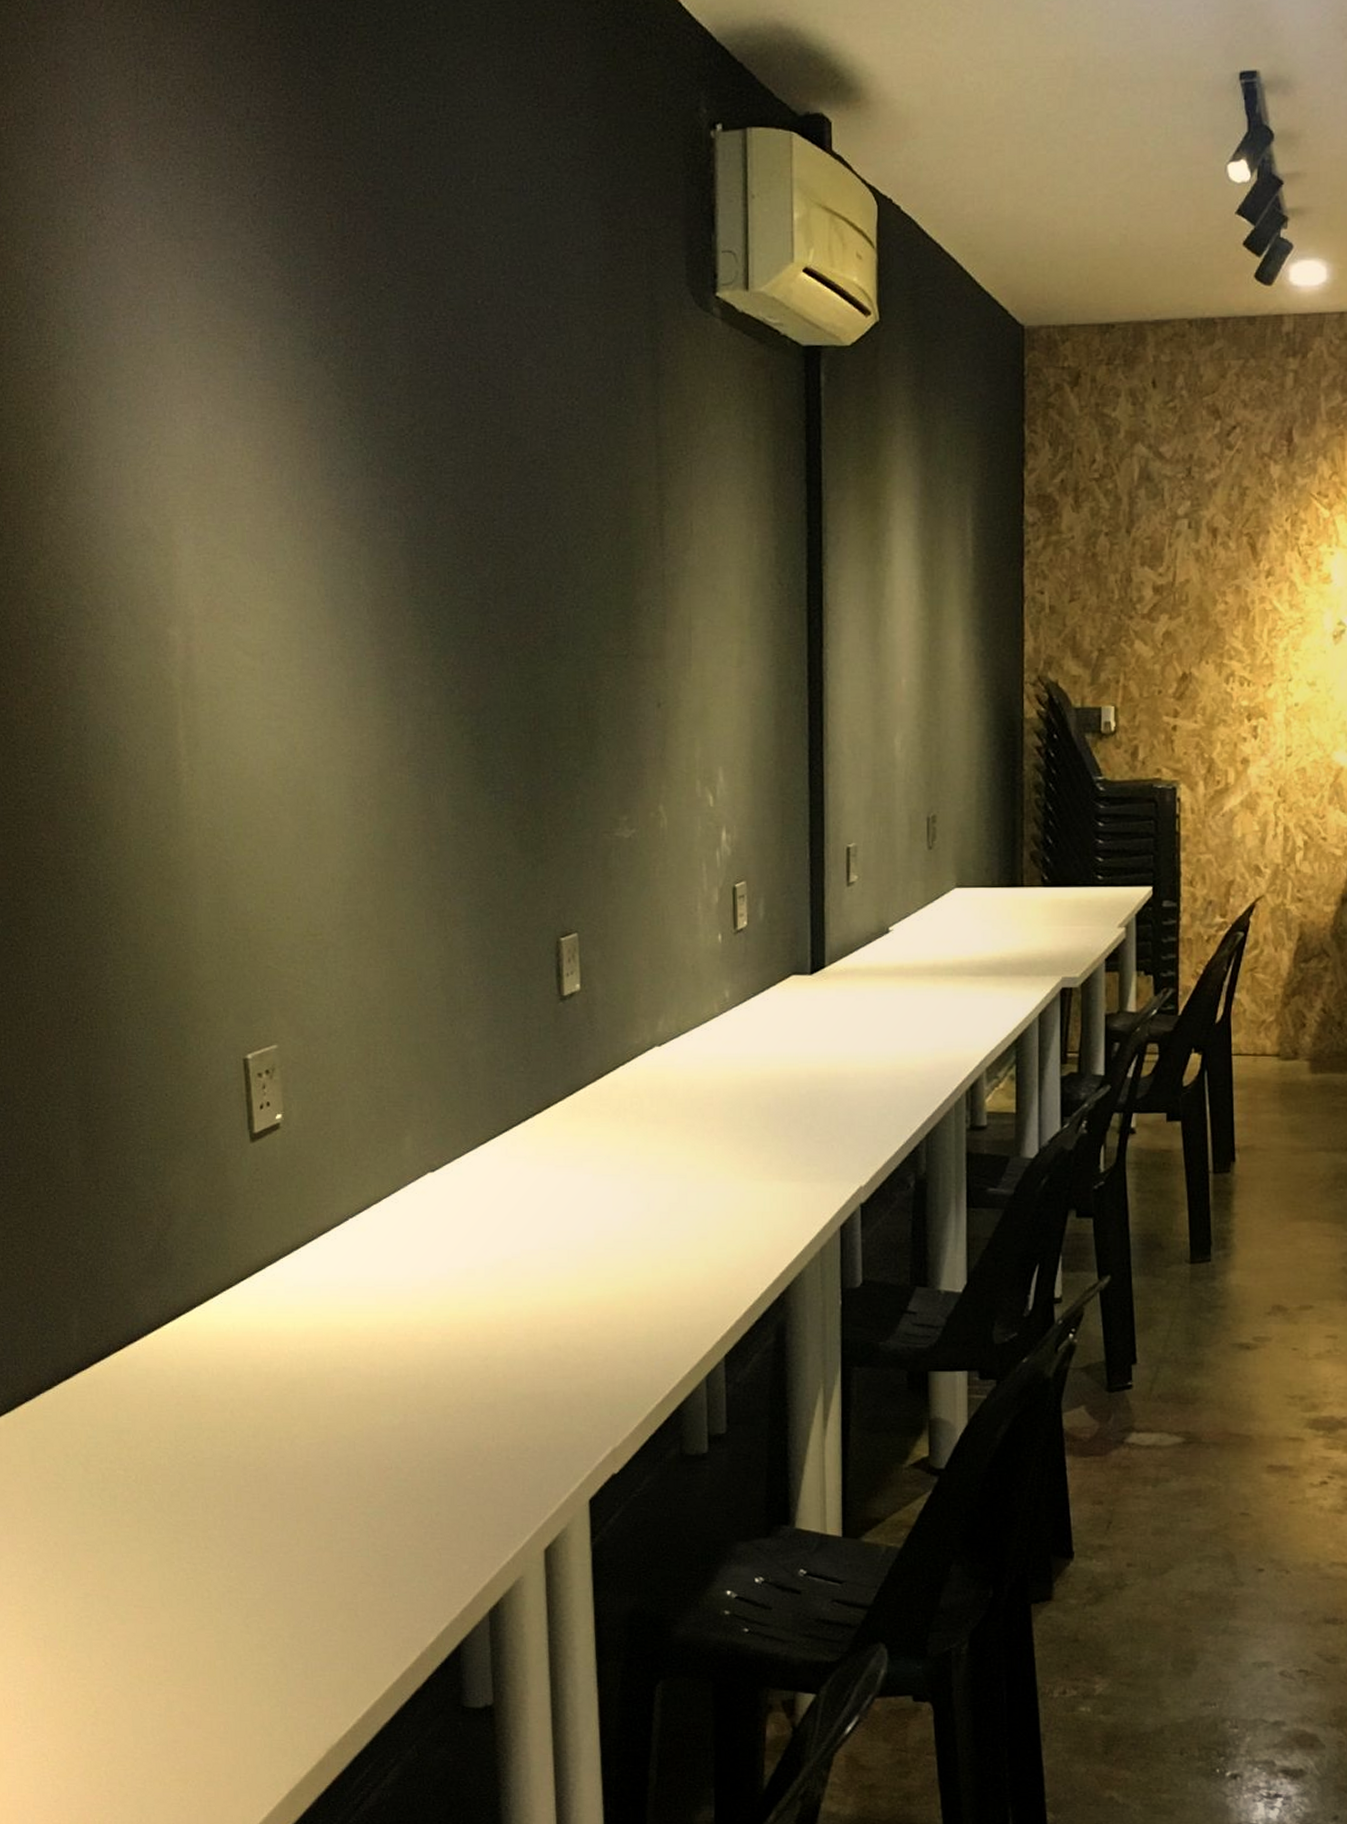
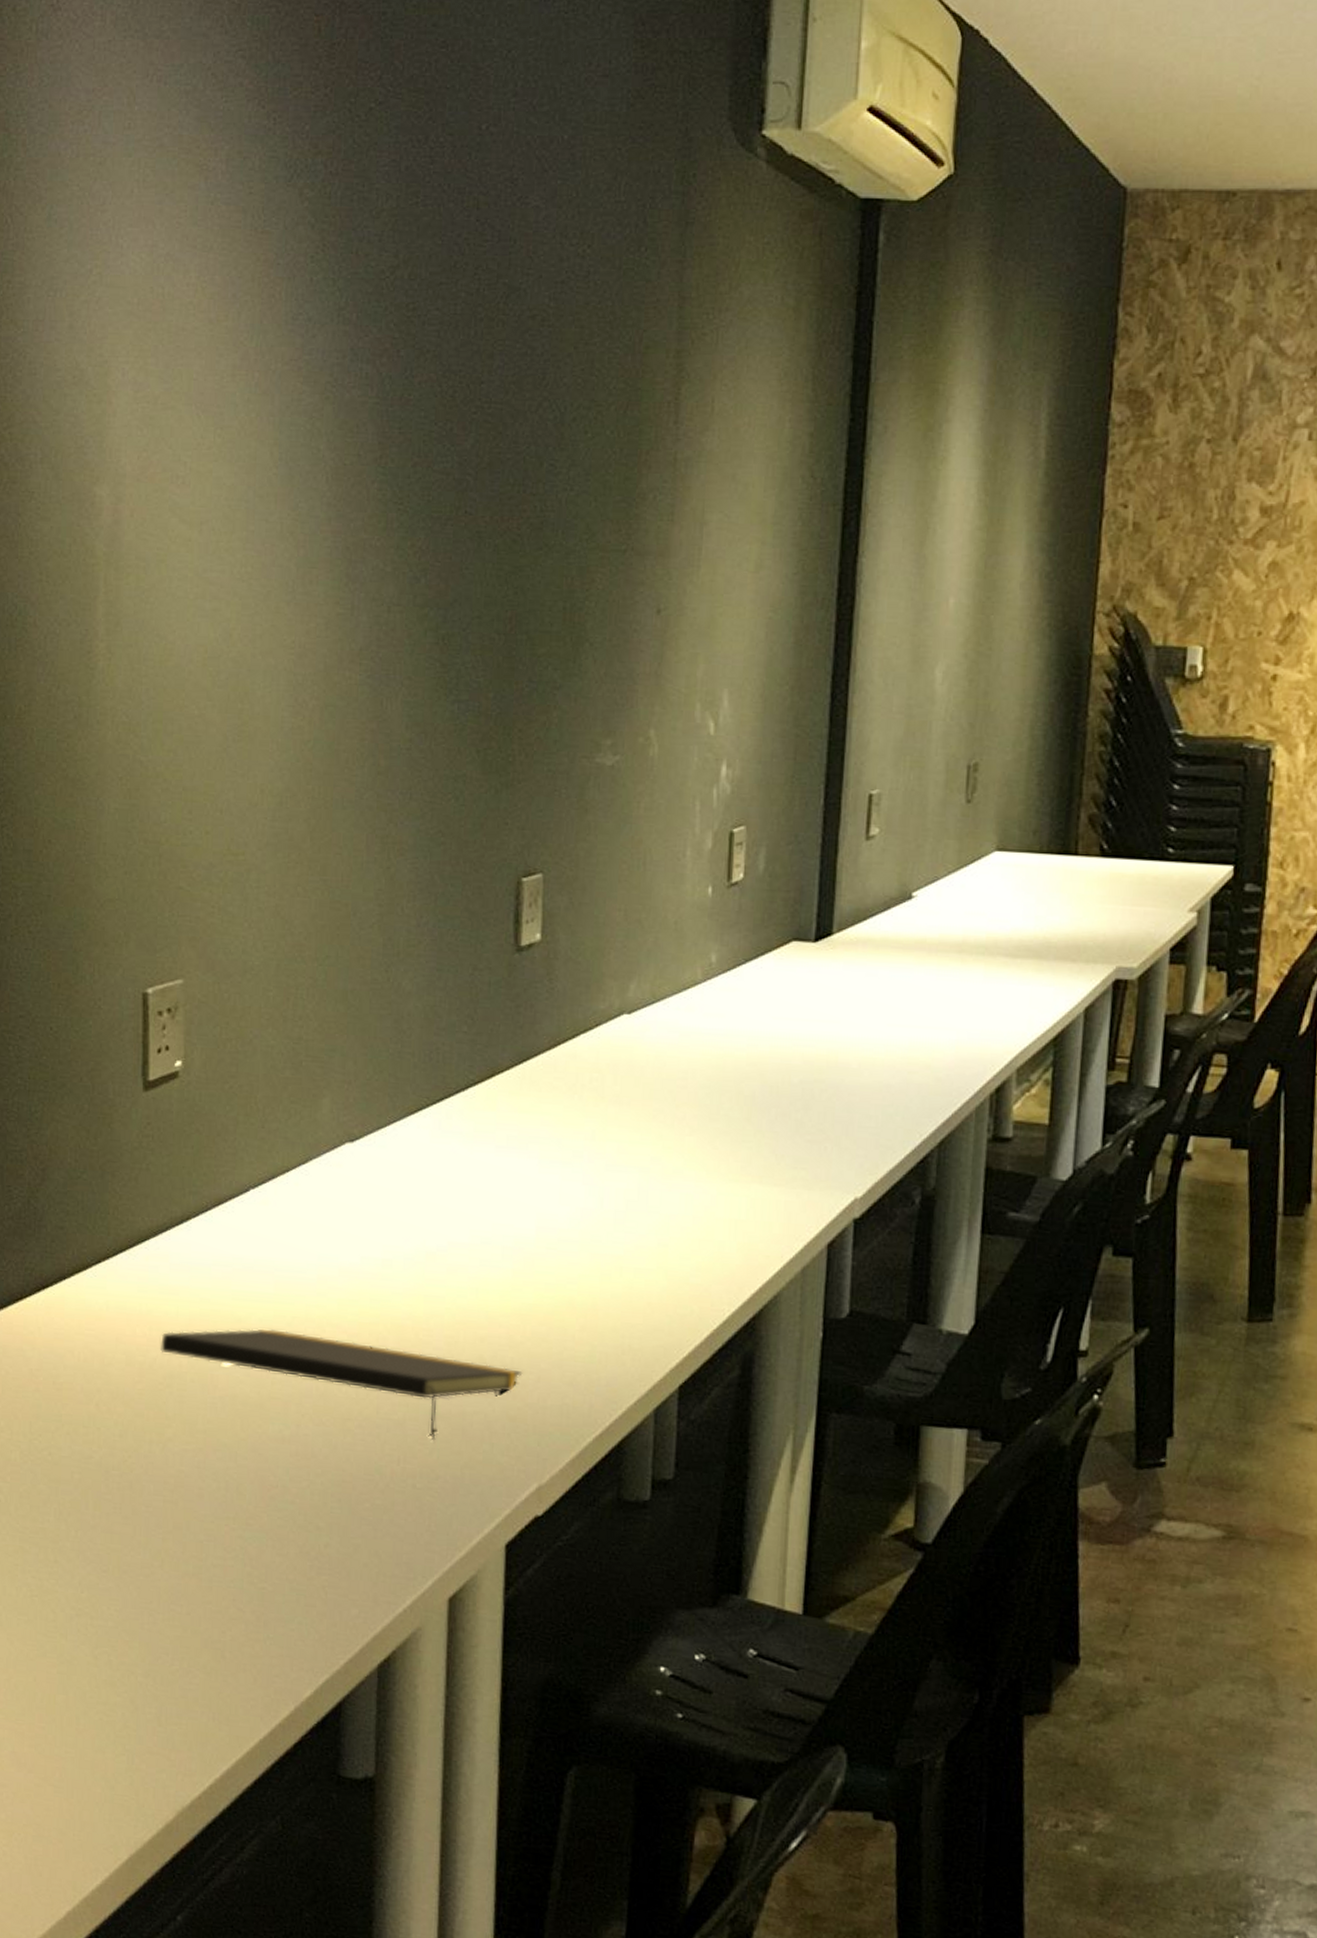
notepad: none [282,1336,593,1419] -> present [161,1328,523,1441]

